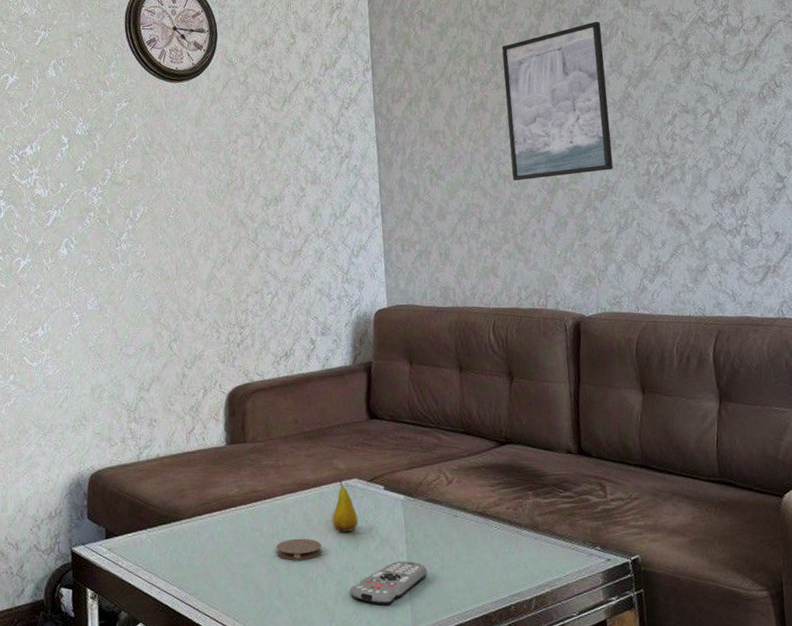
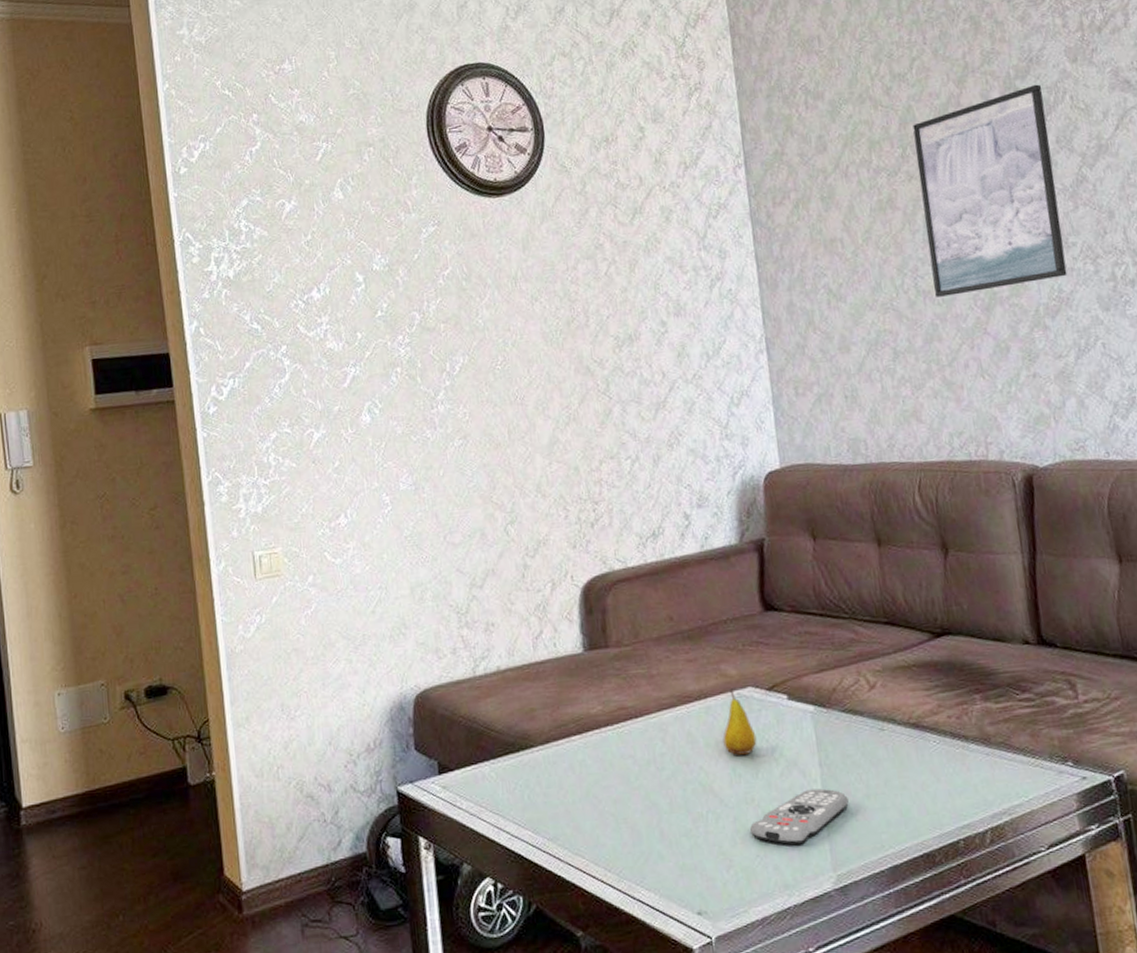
coaster: present [276,538,322,560] -> none [654,764,712,793]

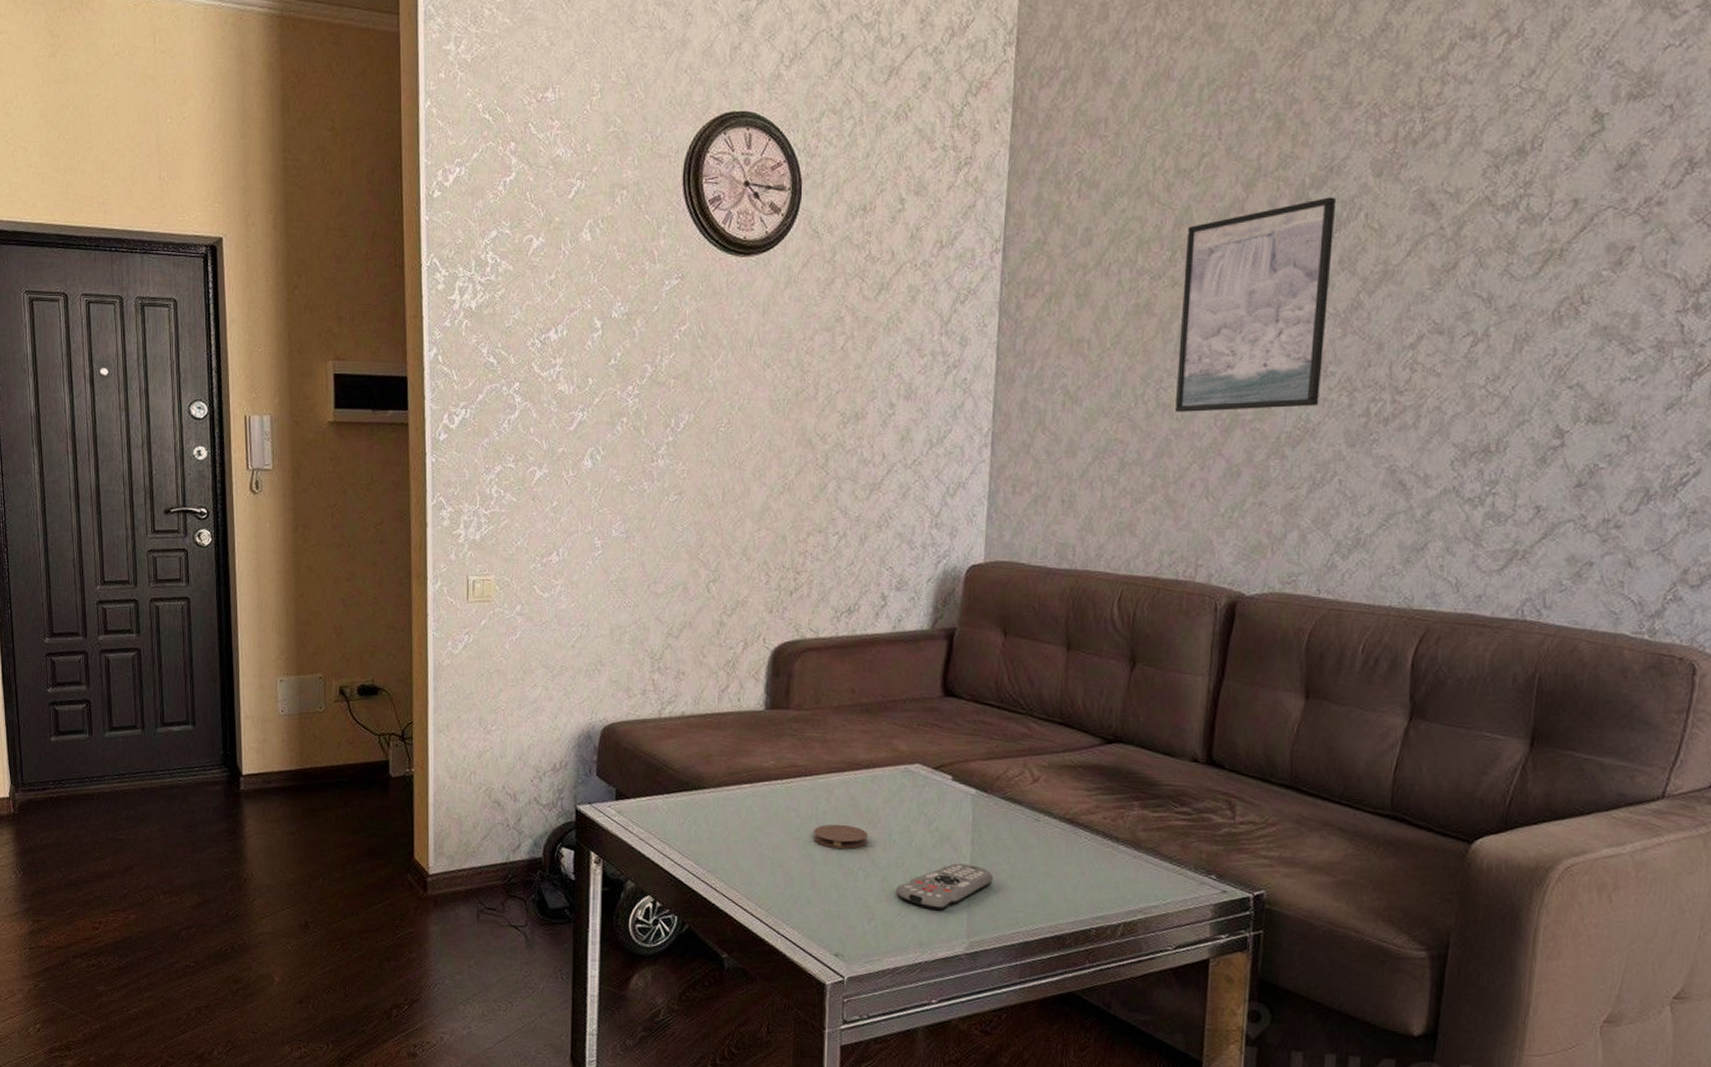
coaster: none [654,764,712,793] -> present [814,824,868,849]
fruit: present [722,688,757,755] -> none [884,762,916,824]

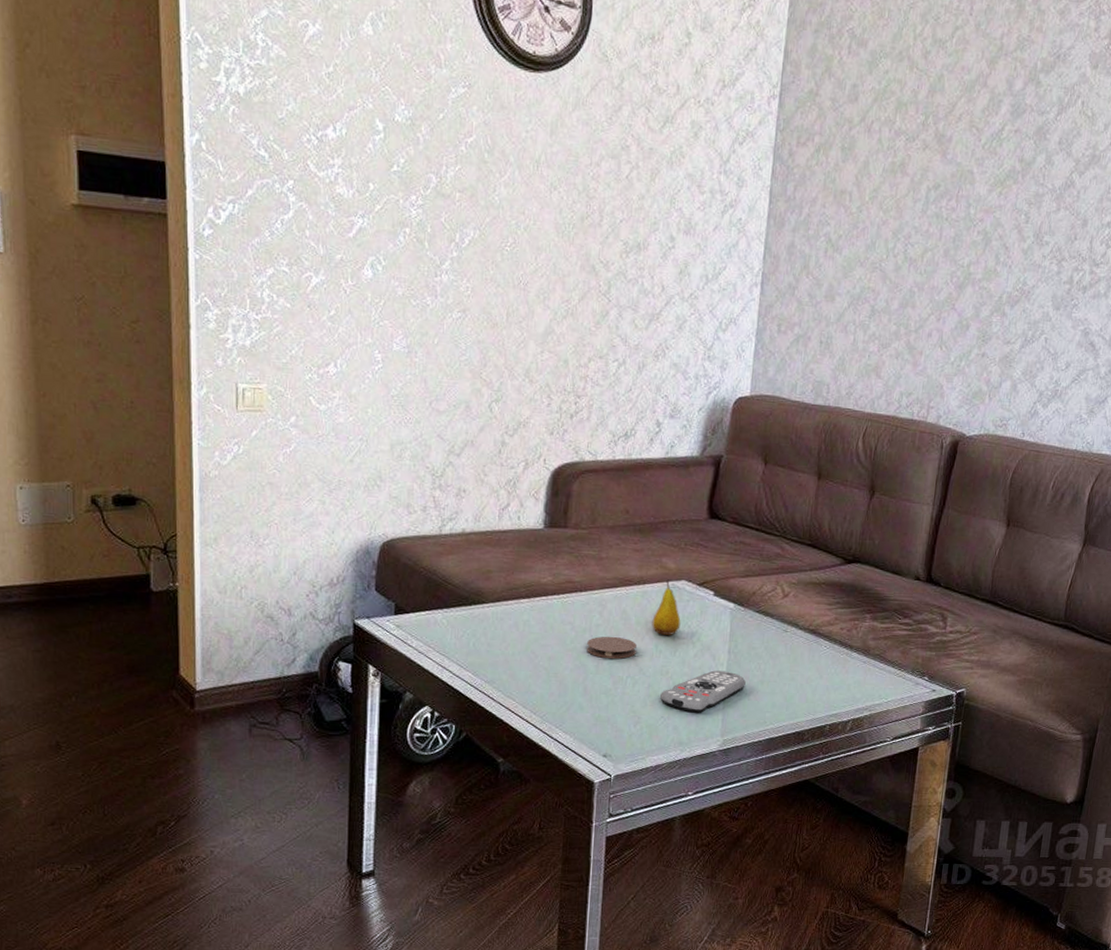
fruit: none [884,762,916,824] -> present [652,579,681,635]
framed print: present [1174,197,1337,412] -> none [919,81,1061,271]

